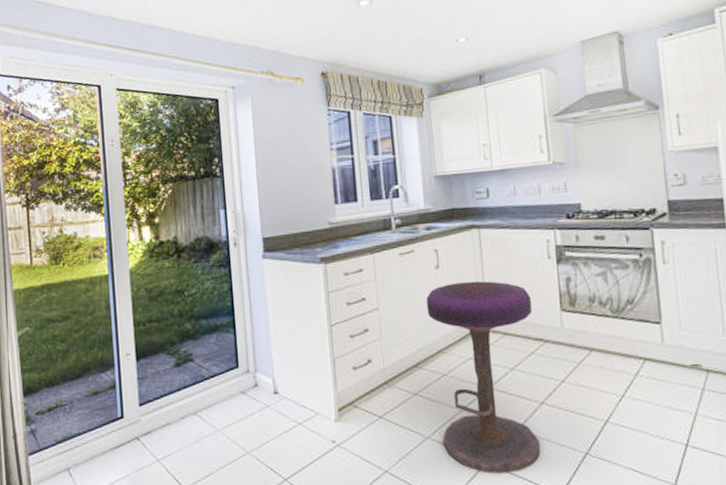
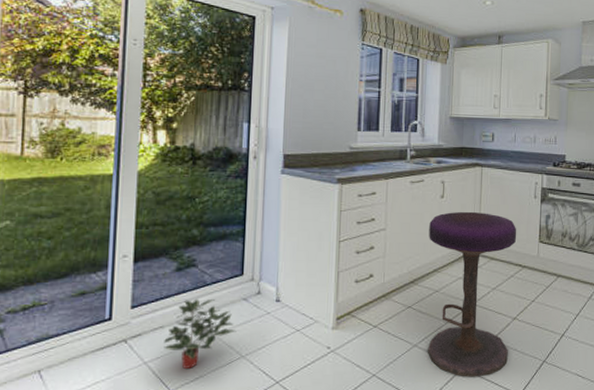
potted plant: none [172,393,239,466] -> present [164,298,237,369]

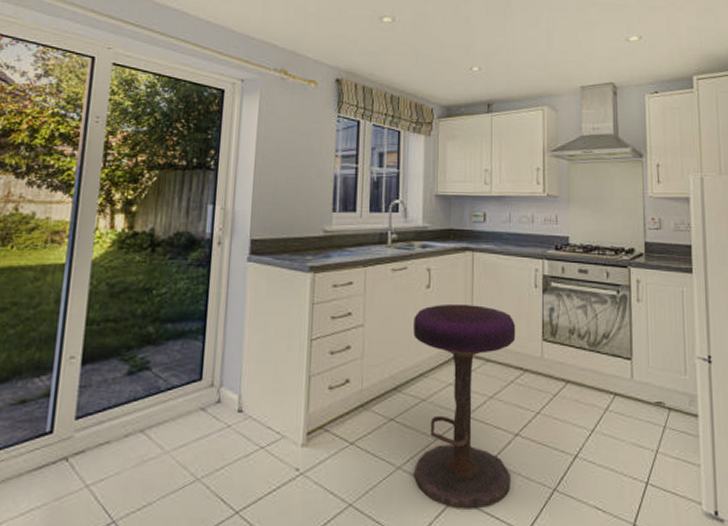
potted plant: present [164,298,237,369] -> none [109,408,192,494]

